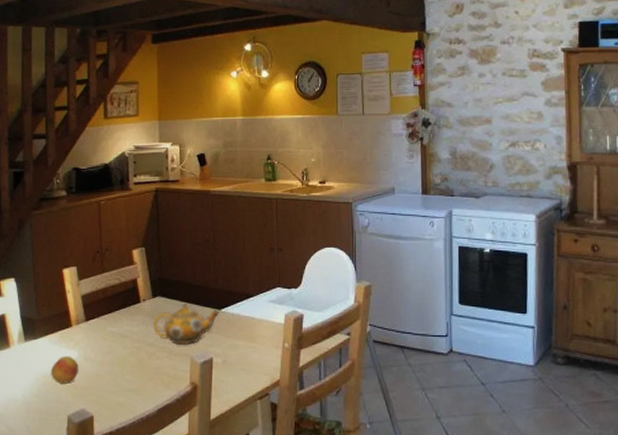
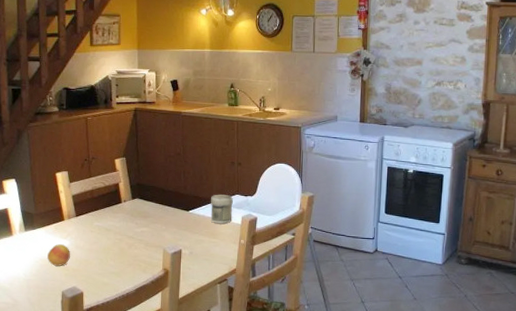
teapot: present [153,304,220,345] -> none [132,205,188,239]
jar: none [246,287,274,323] -> present [210,194,233,224]

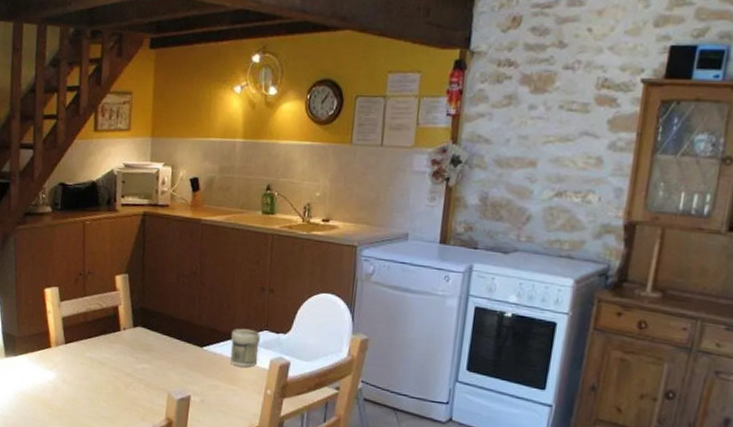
fruit: present [47,243,70,266] -> none [29,375,56,403]

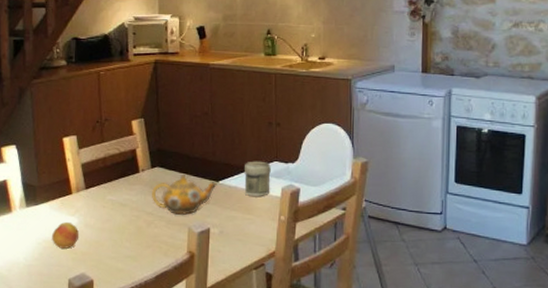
fruit: none [29,375,56,403] -> present [52,221,79,249]
teapot: none [132,337,201,380] -> present [152,175,217,215]

